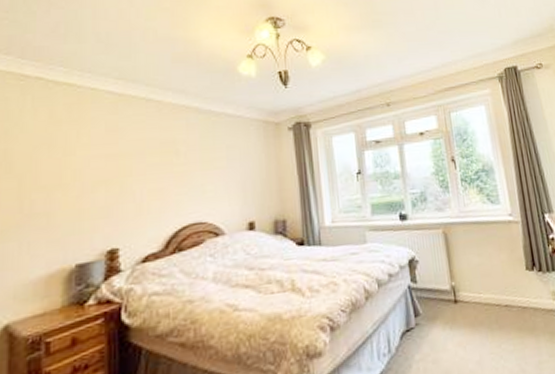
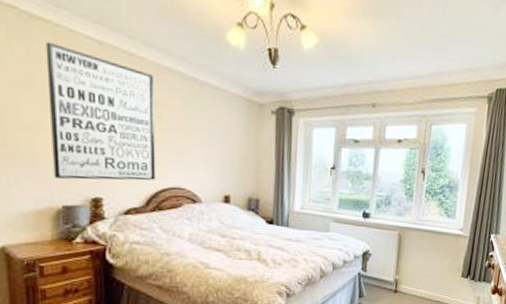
wall art: none [67,102,175,235] -> present [45,41,155,181]

